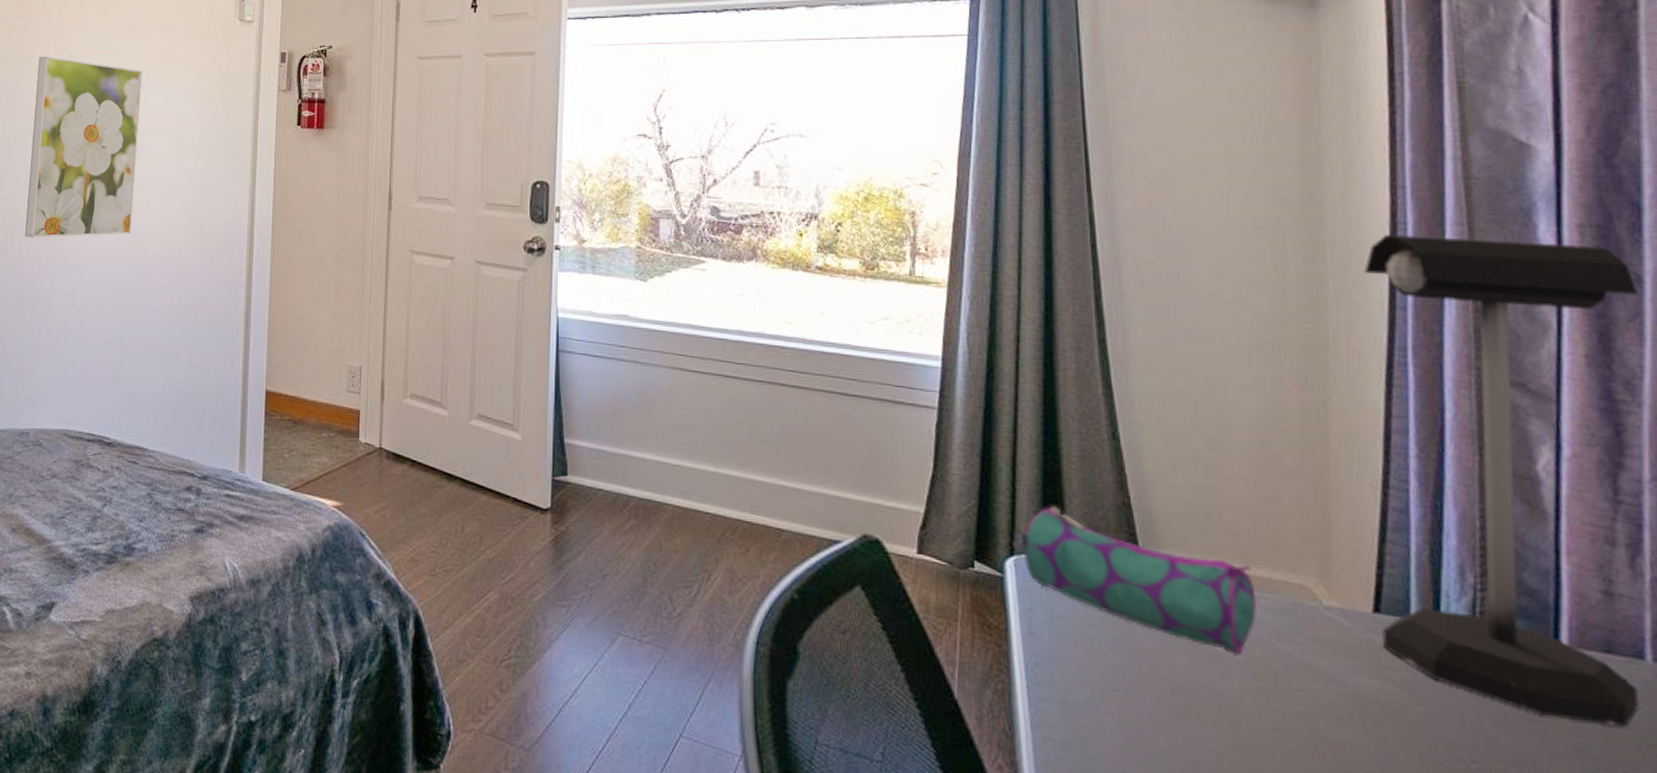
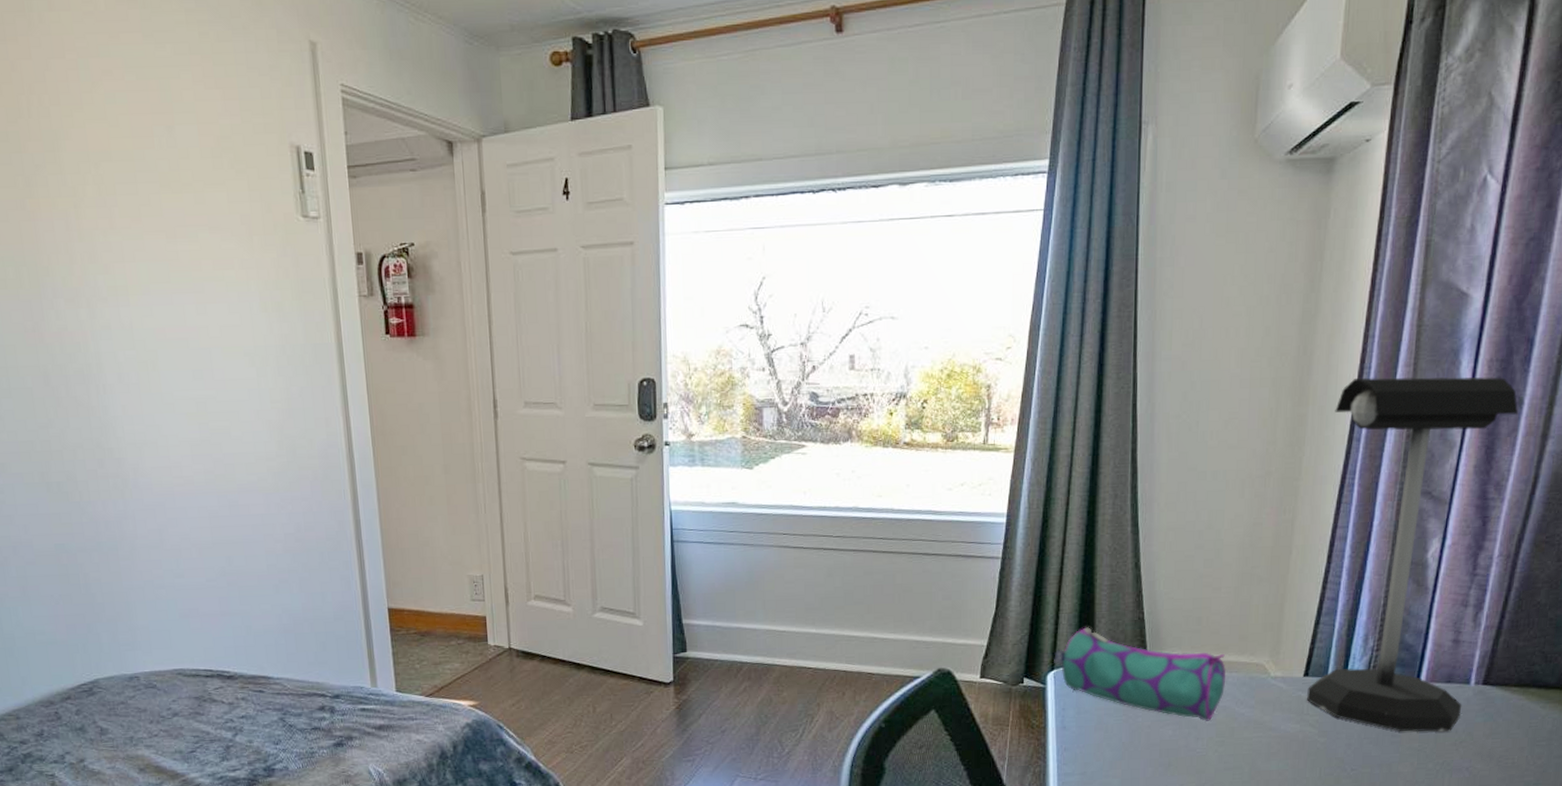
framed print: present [25,56,142,238] -> none [62,268,215,477]

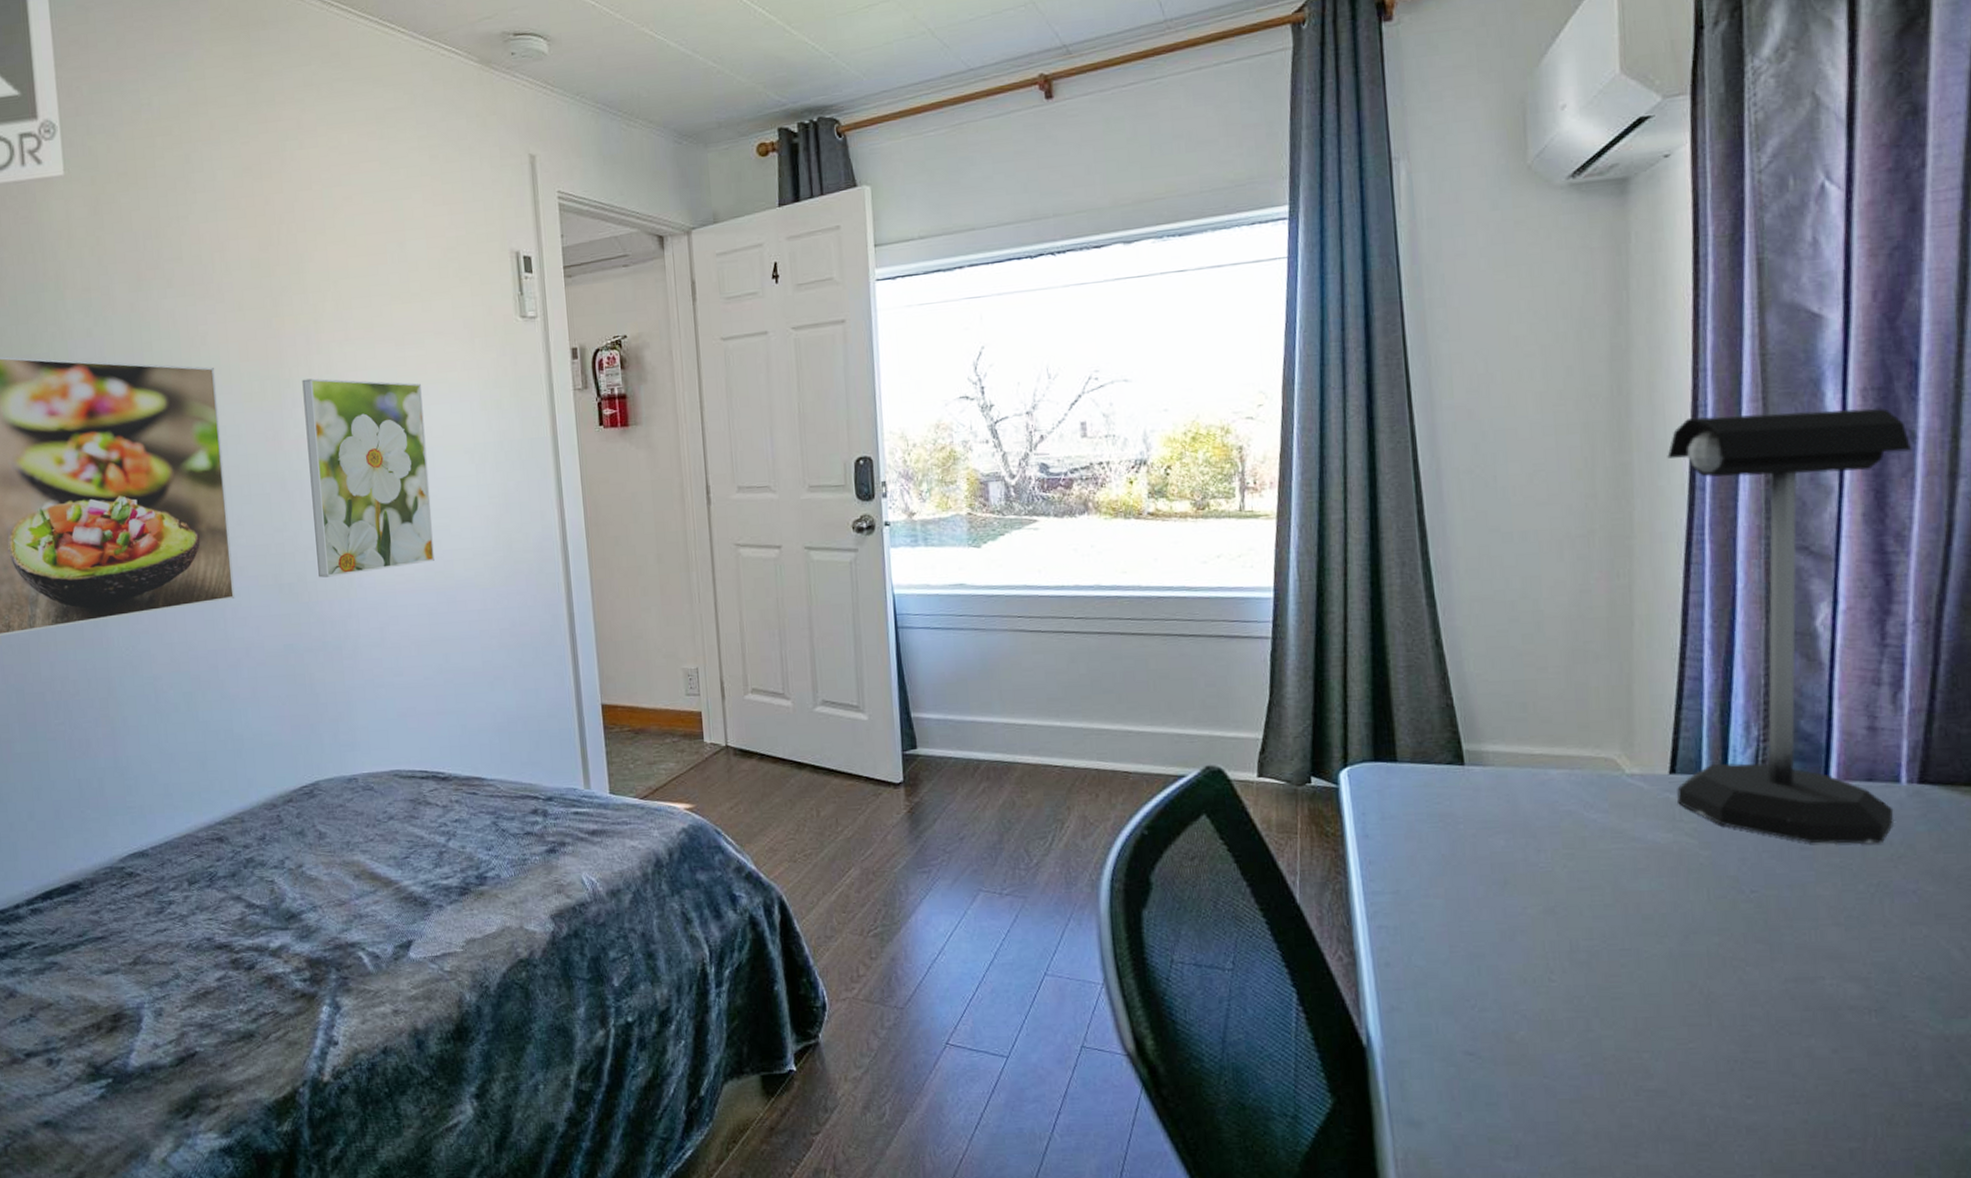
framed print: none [62,268,215,477] -> present [302,378,435,578]
pencil case: present [1054,627,1227,721] -> none [1346,716,1568,829]

